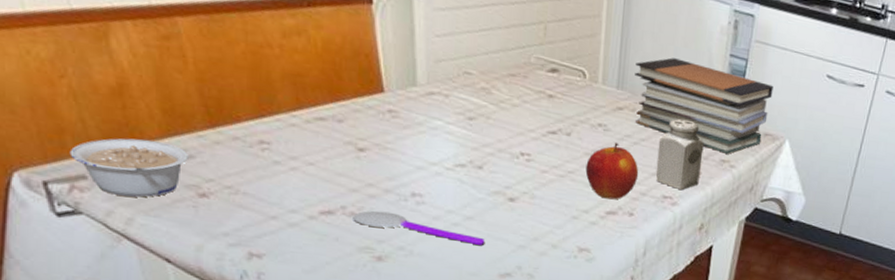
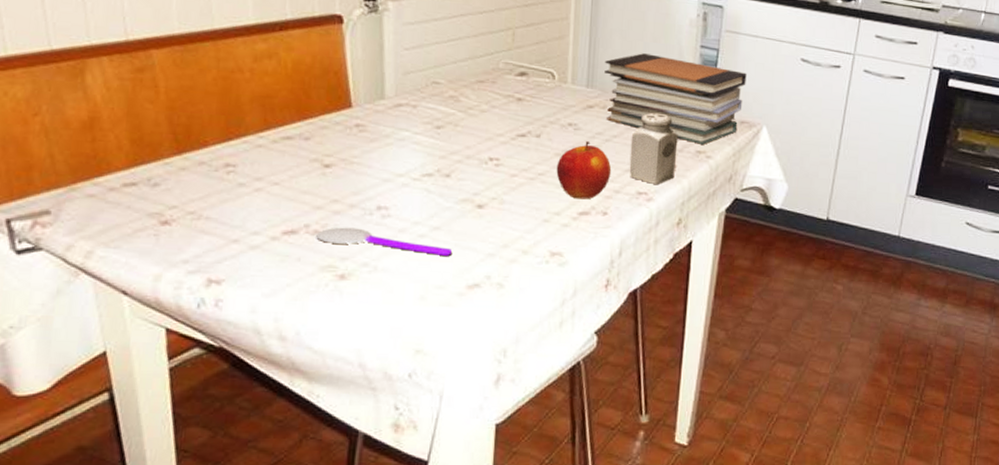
legume: present [69,138,189,198] -> none [35,170,154,229]

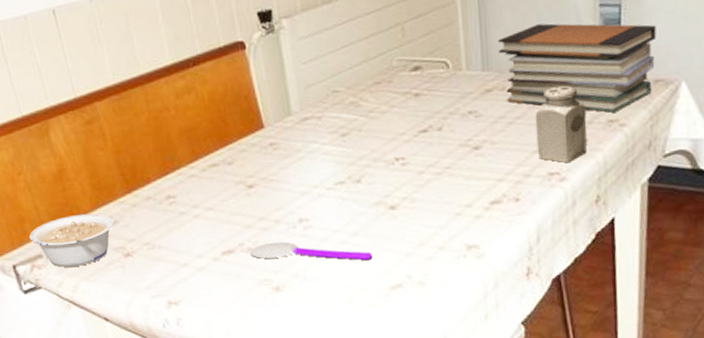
legume: none [35,170,154,229] -> present [29,214,114,267]
apple: present [556,141,612,200] -> none [462,127,519,188]

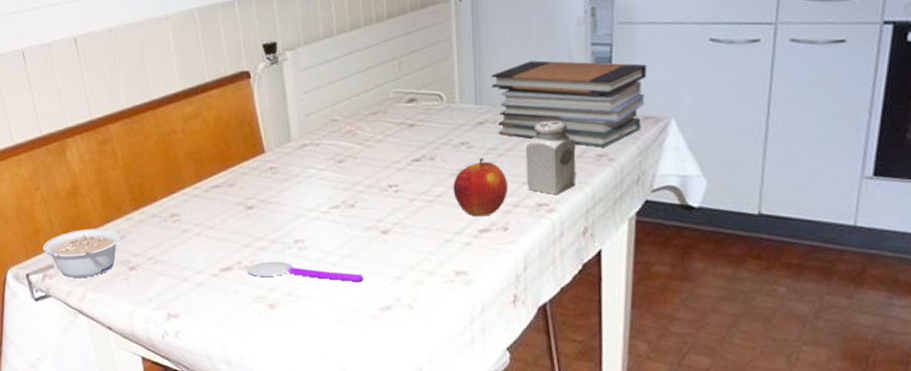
apple: none [462,127,519,188] -> present [453,158,509,217]

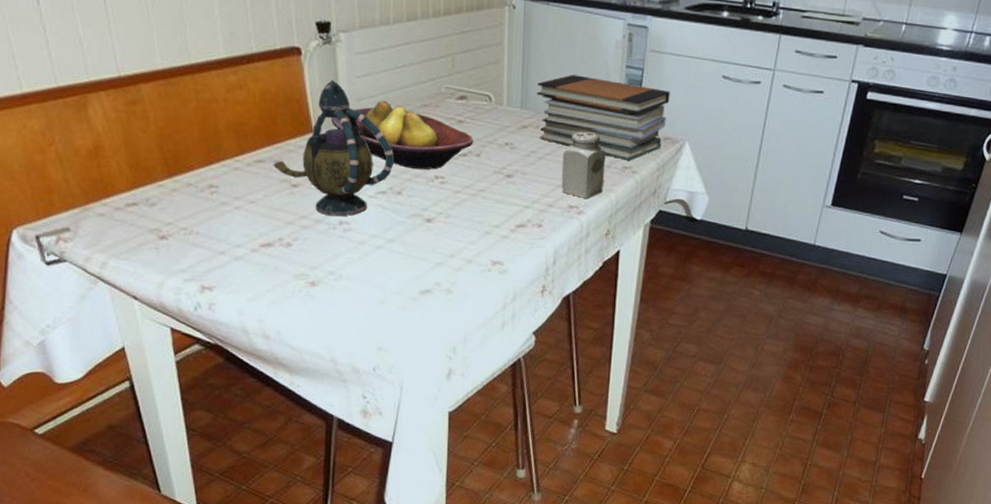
legume: present [42,228,121,277] -> none [56,192,151,243]
teapot: none [229,99,346,236] -> present [273,80,395,217]
spoon: present [247,261,364,283] -> none [289,240,406,266]
fruit bowl: none [282,113,427,179] -> present [331,100,474,169]
apple: present [453,158,509,217] -> none [495,159,545,213]

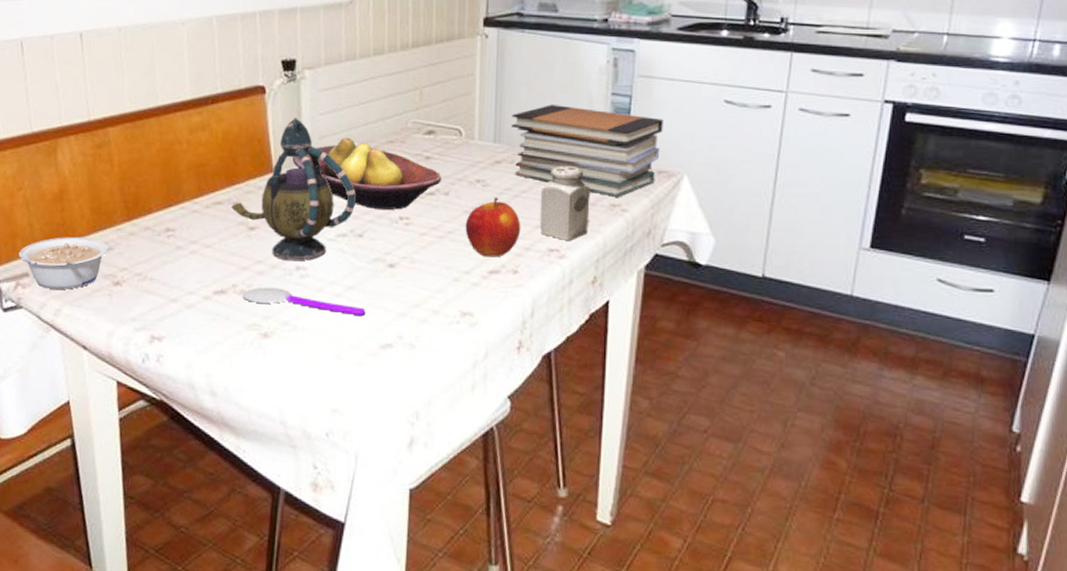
legume: none [56,192,151,243] -> present [18,237,108,290]
spoon: none [289,240,406,266] -> present [242,287,366,317]
apple: none [495,159,545,213] -> present [465,198,521,258]

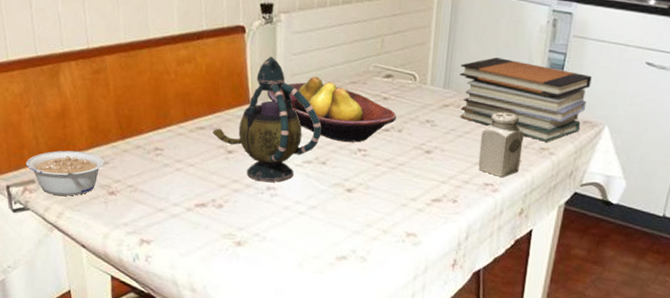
spoon: present [242,287,366,317] -> none [220,202,326,232]
apple: present [465,198,521,258] -> none [414,136,463,188]

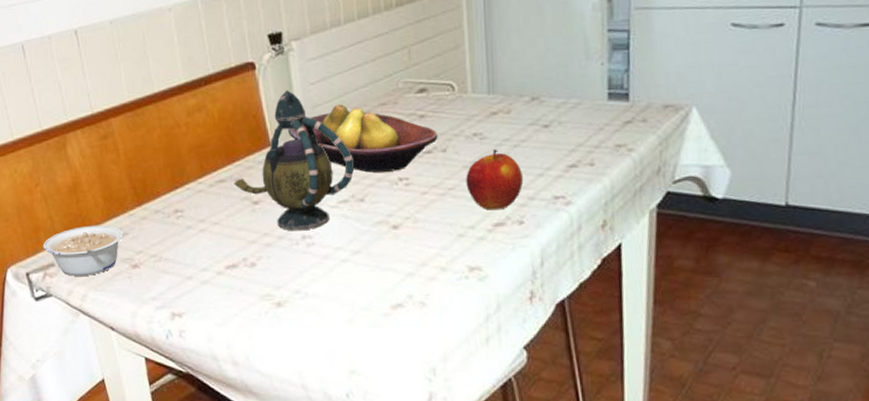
apple: none [414,136,463,188] -> present [466,150,524,210]
book stack: present [460,57,592,142] -> none [504,48,666,137]
salt shaker: present [478,111,524,177] -> none [540,109,594,186]

